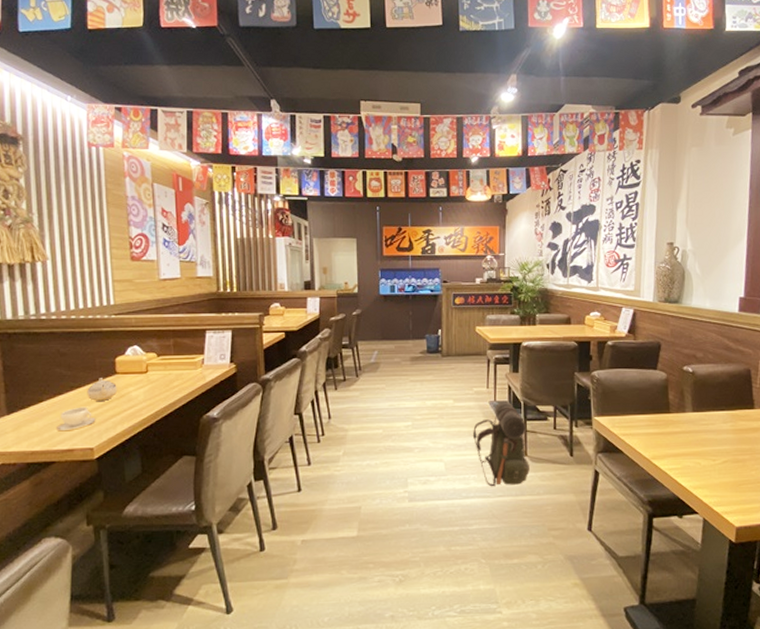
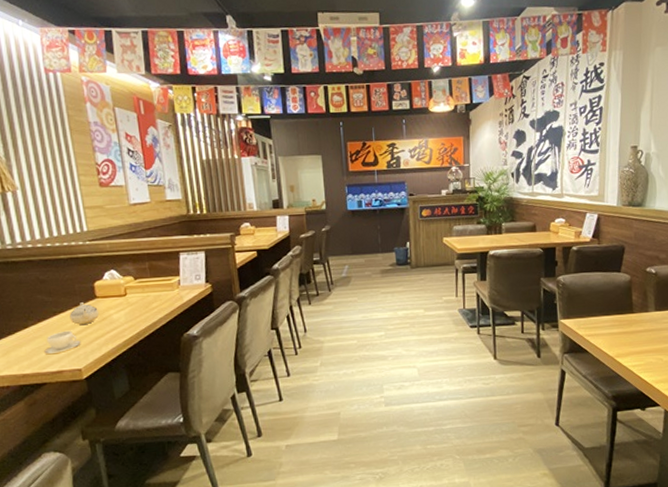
backpack: present [472,400,530,486] -> none [443,308,499,388]

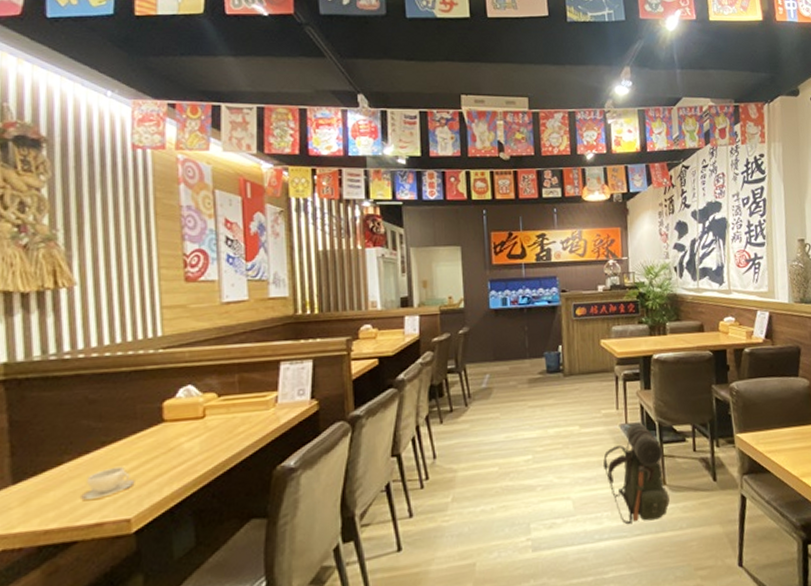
teapot: present [69,302,100,326] -> none [123,428,166,459]
backpack: none [443,308,499,388] -> present [602,422,670,524]

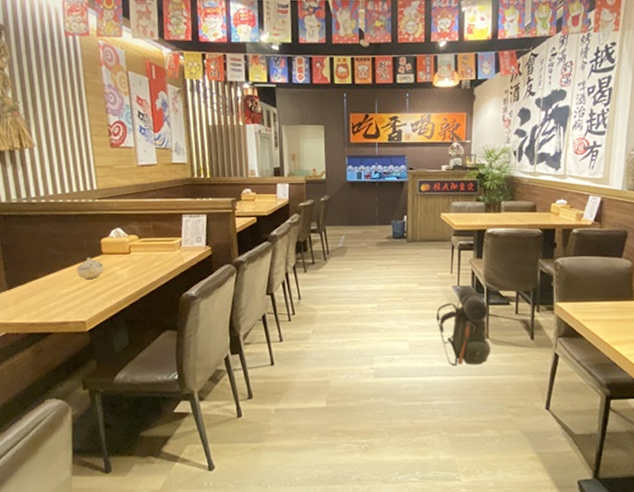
teacup: present [81,466,135,501] -> none [52,284,86,306]
teapot: none [123,428,166,459] -> present [77,258,105,280]

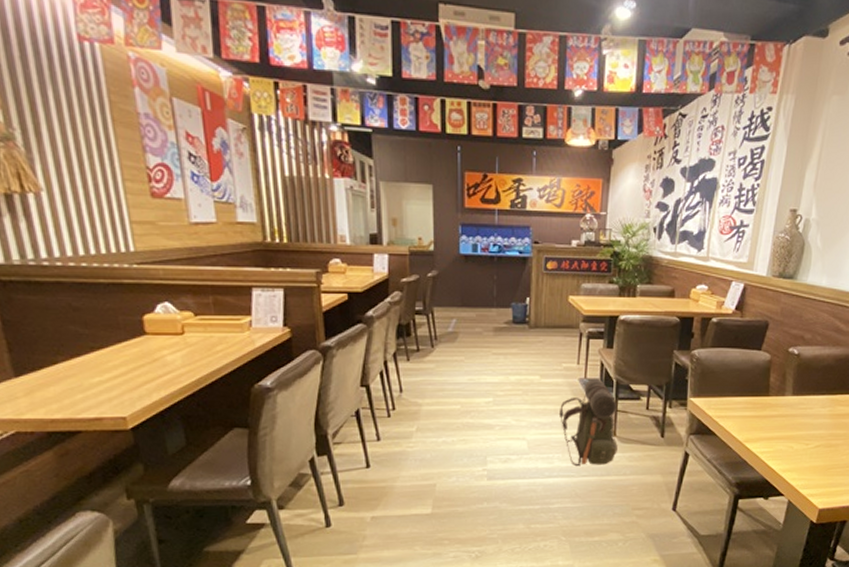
teapot: present [77,258,105,280] -> none [111,338,150,366]

